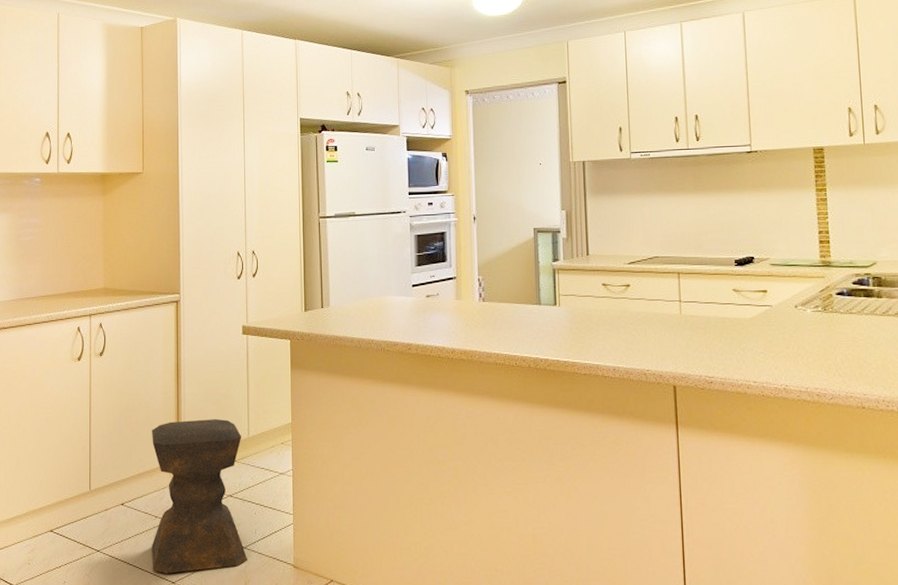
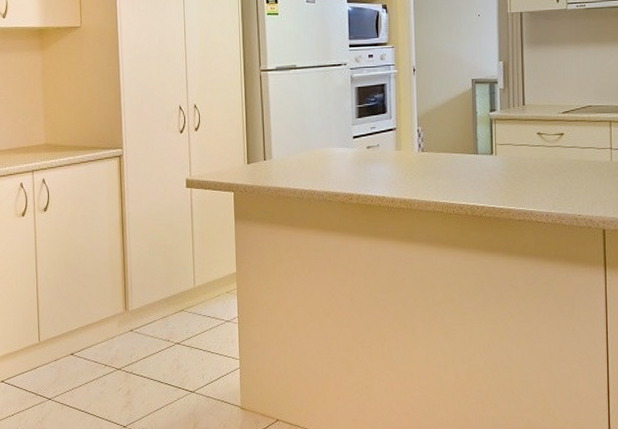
stool: present [152,419,247,574] -> none [99,270,196,418]

